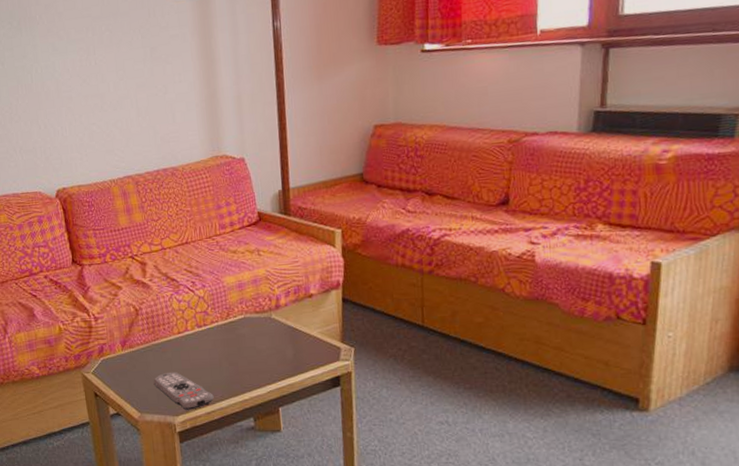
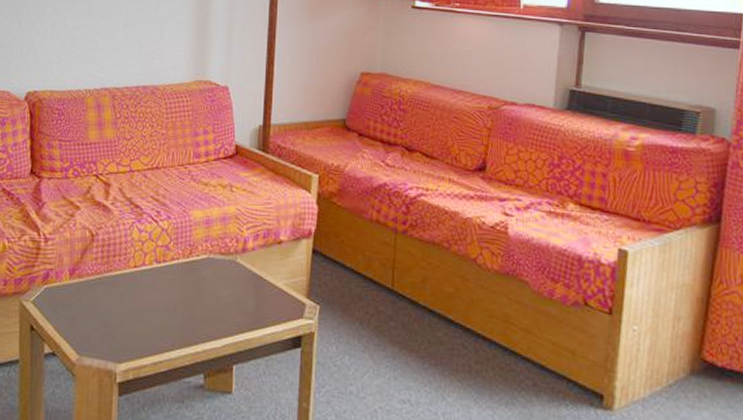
remote control: present [153,371,214,410] -> none [99,310,163,358]

